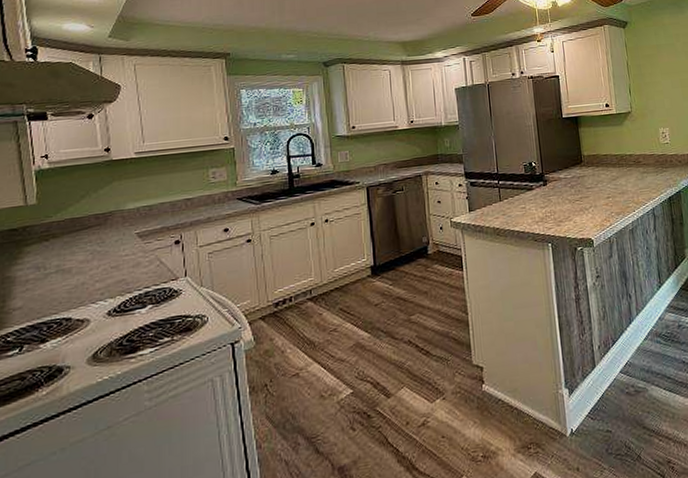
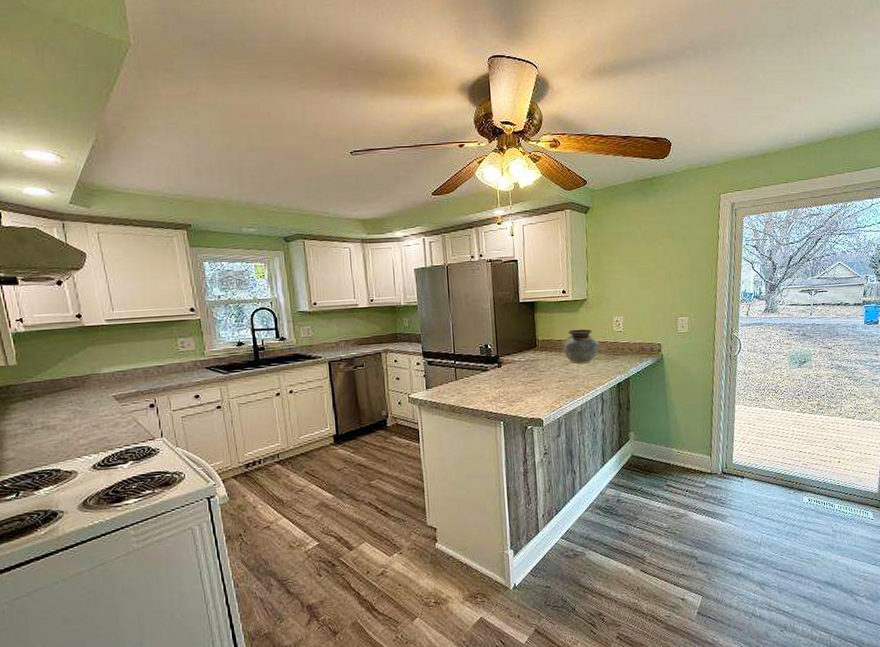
vase: none [608,142,648,179] -> present [561,329,600,365]

